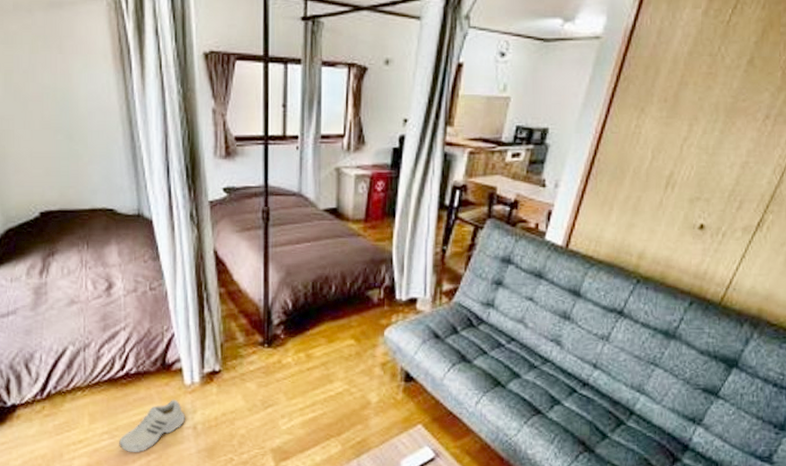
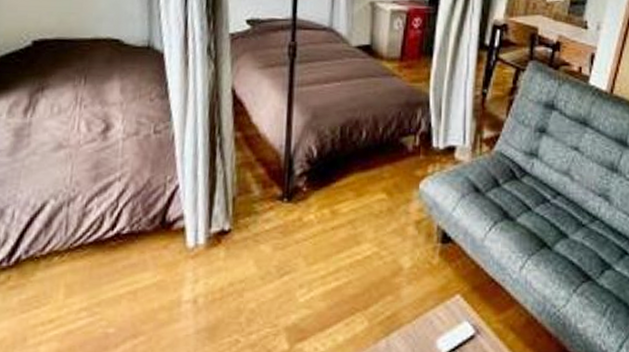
shoe: present [119,399,186,453] -> none [99,265,185,335]

